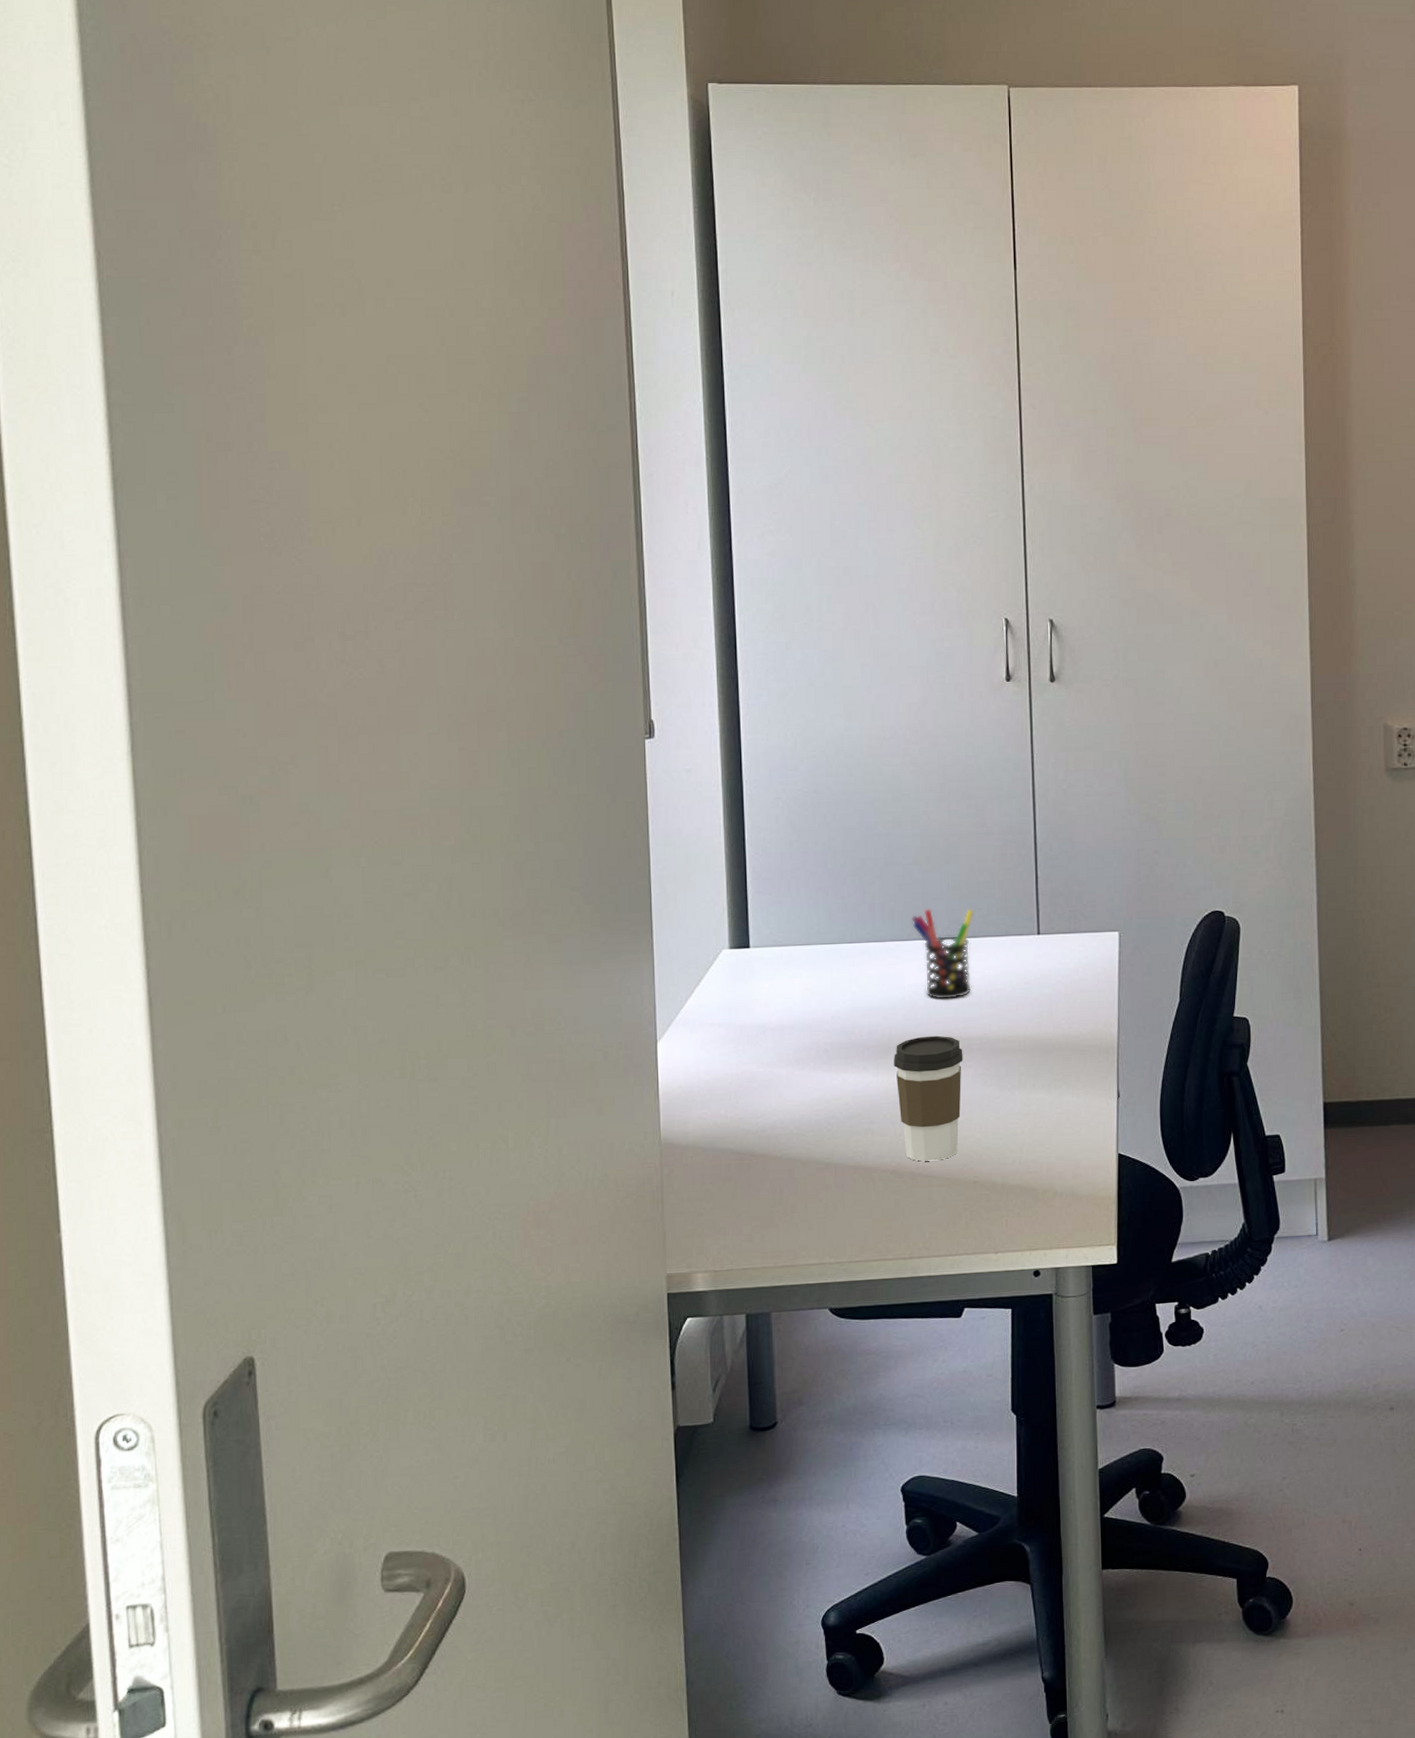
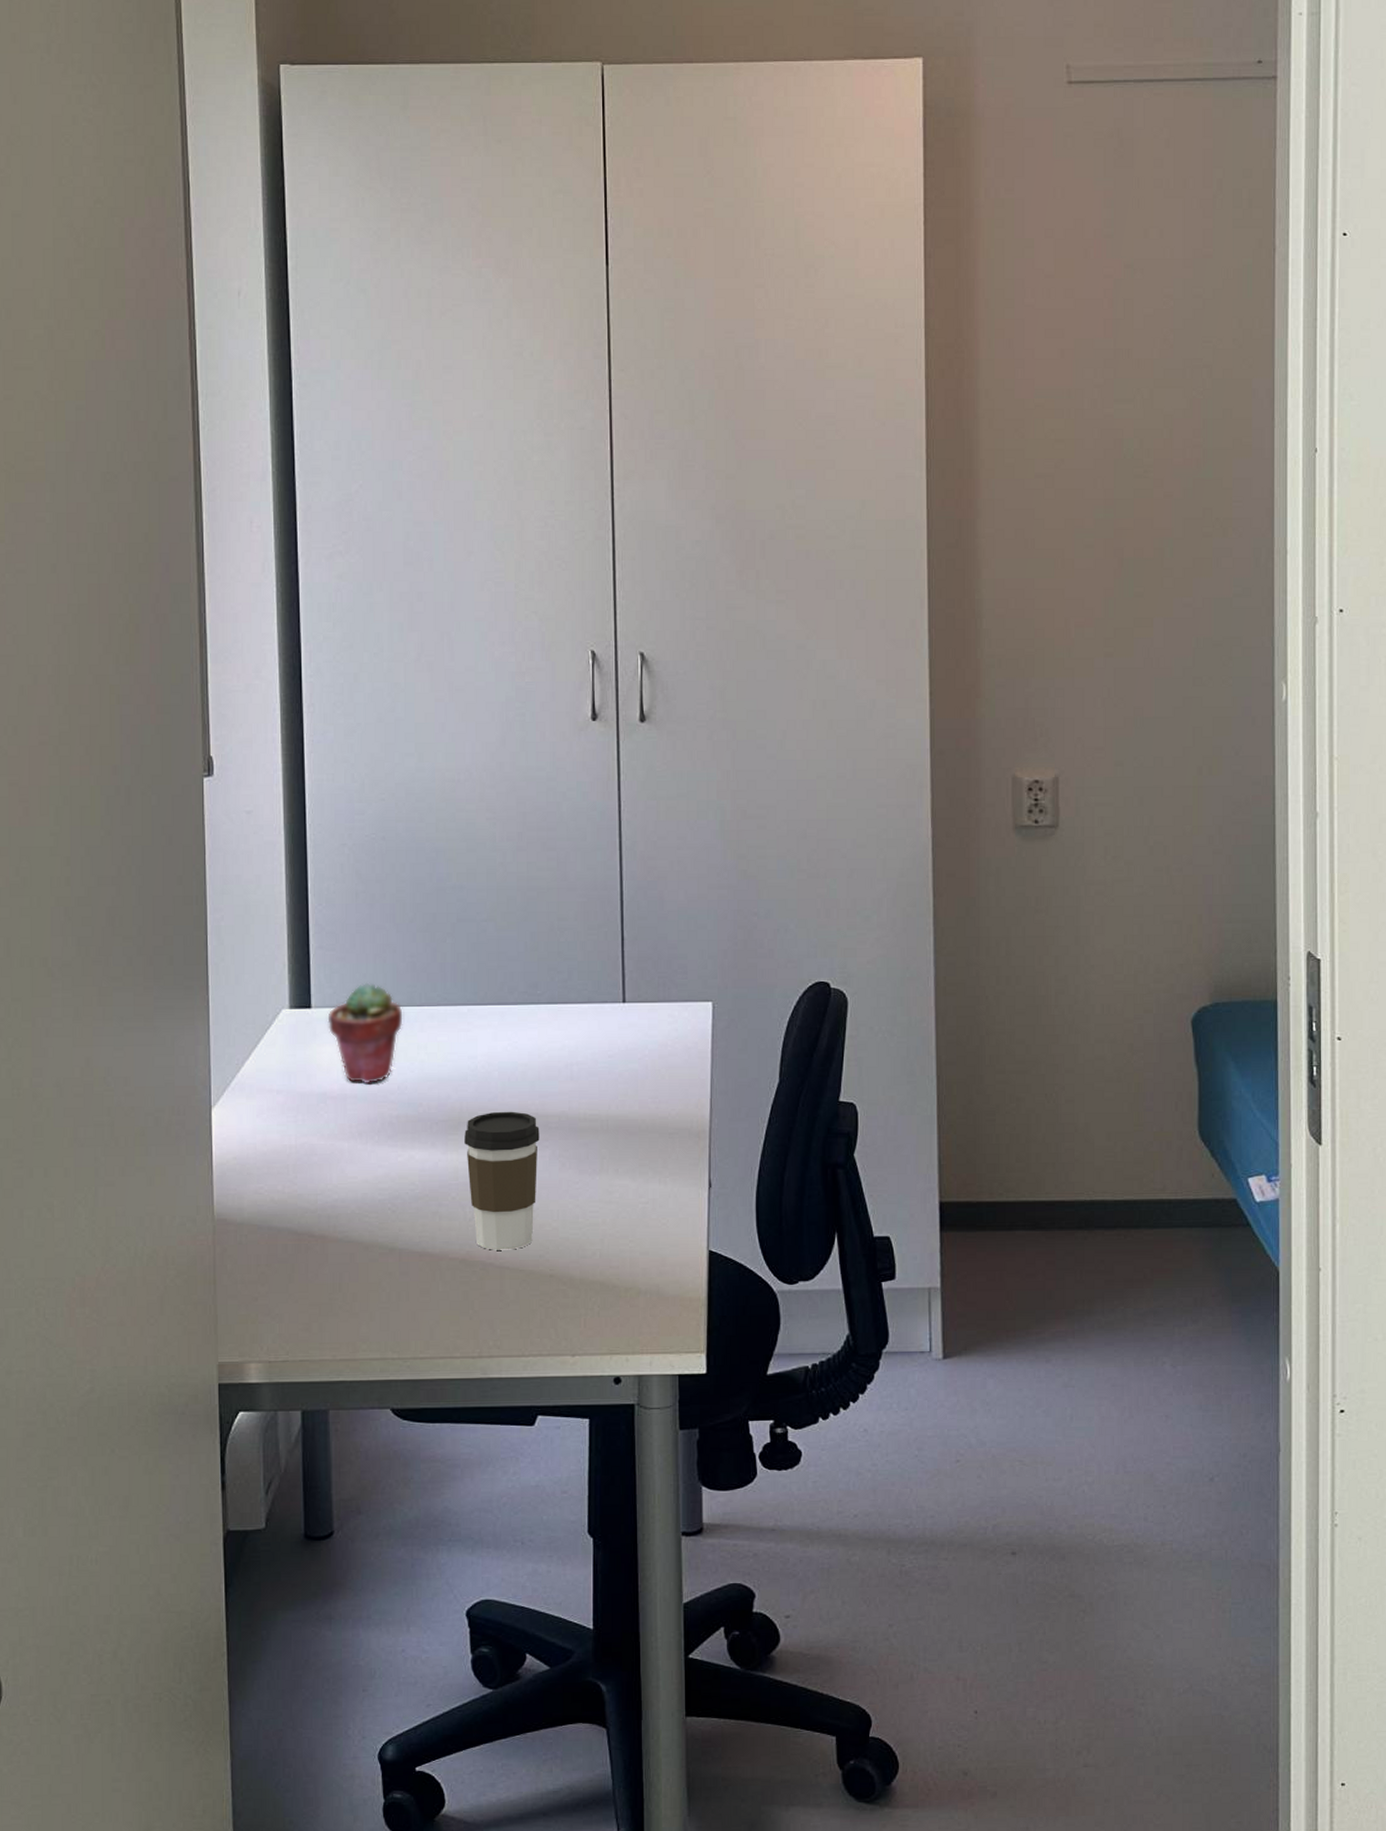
potted succulent: none [765,923,836,1016] -> present [327,982,403,1084]
pen holder: present [912,908,974,1000] -> none [486,970,554,1071]

